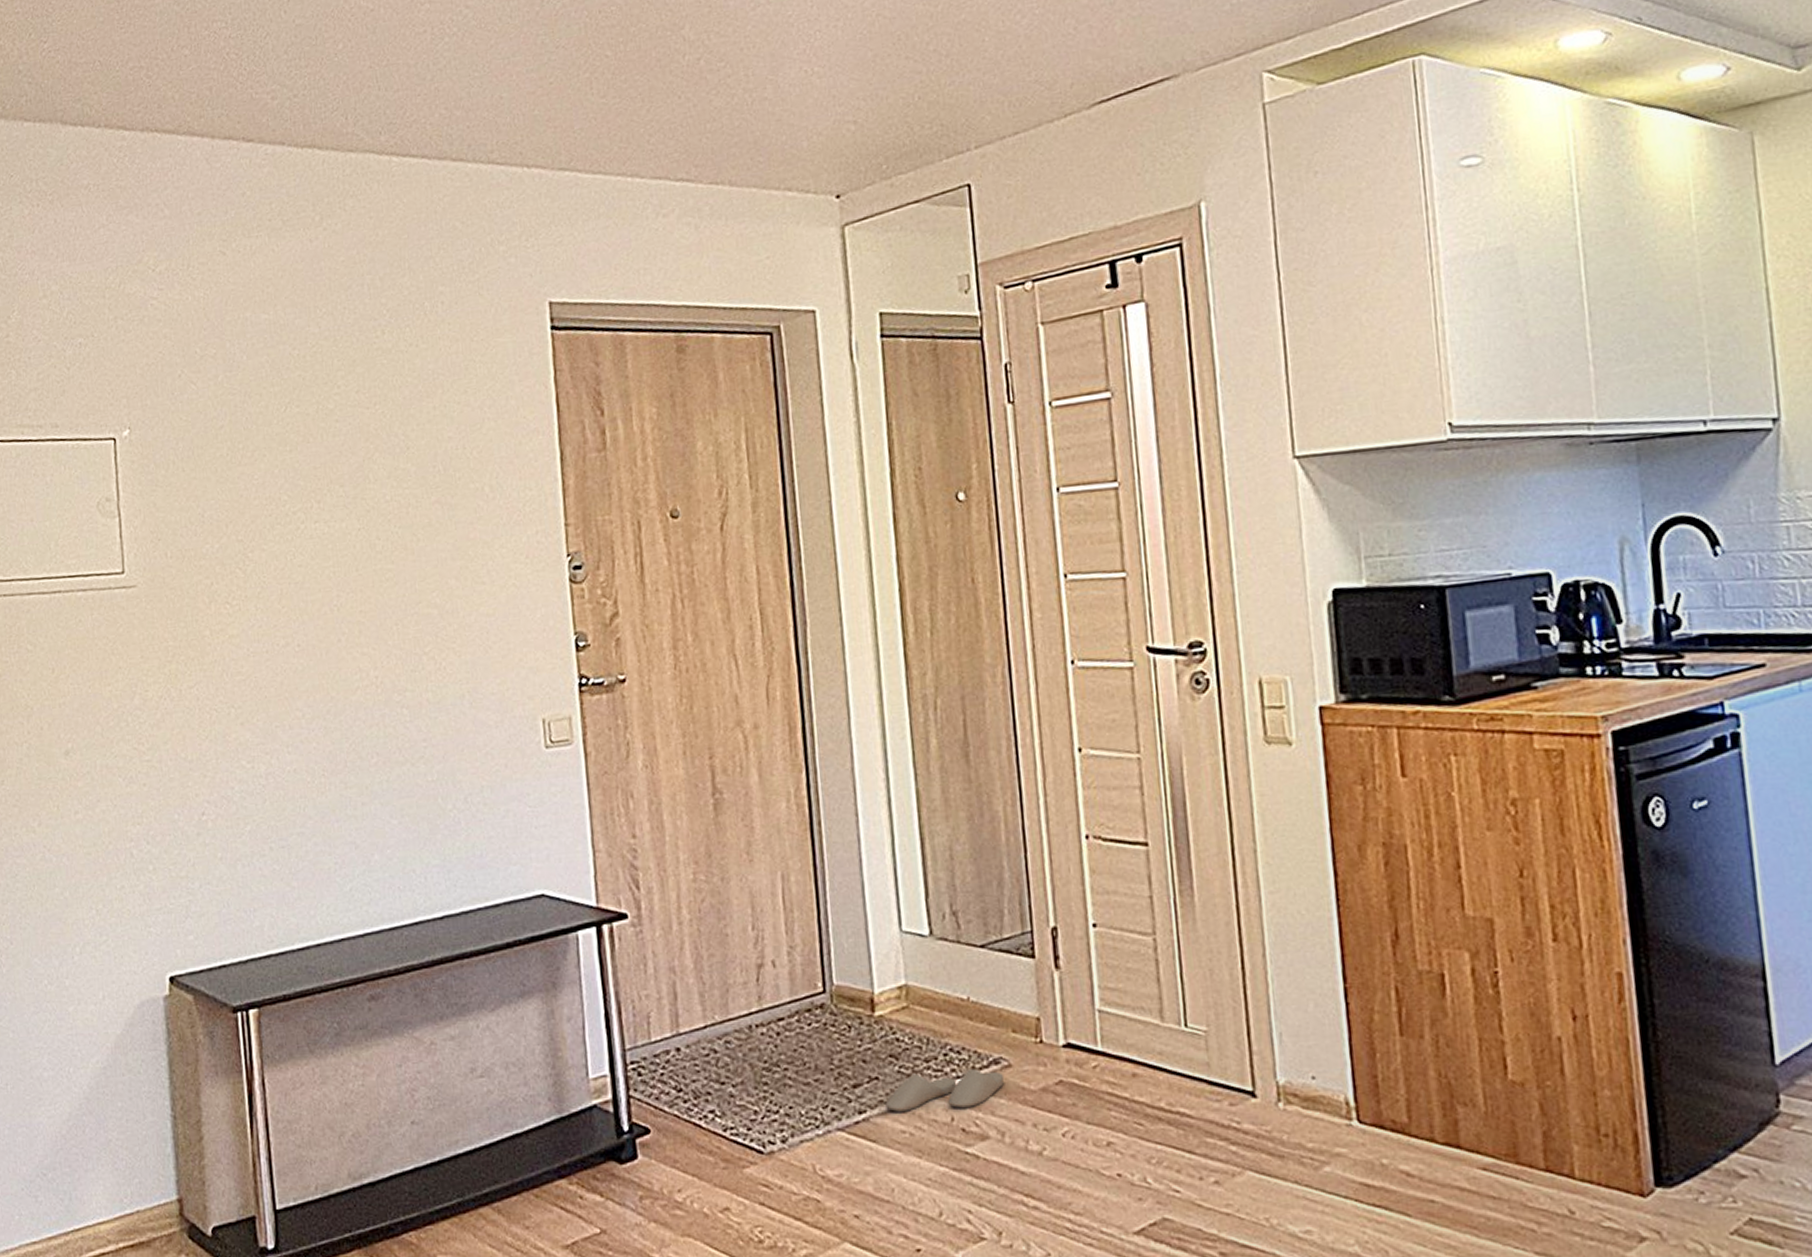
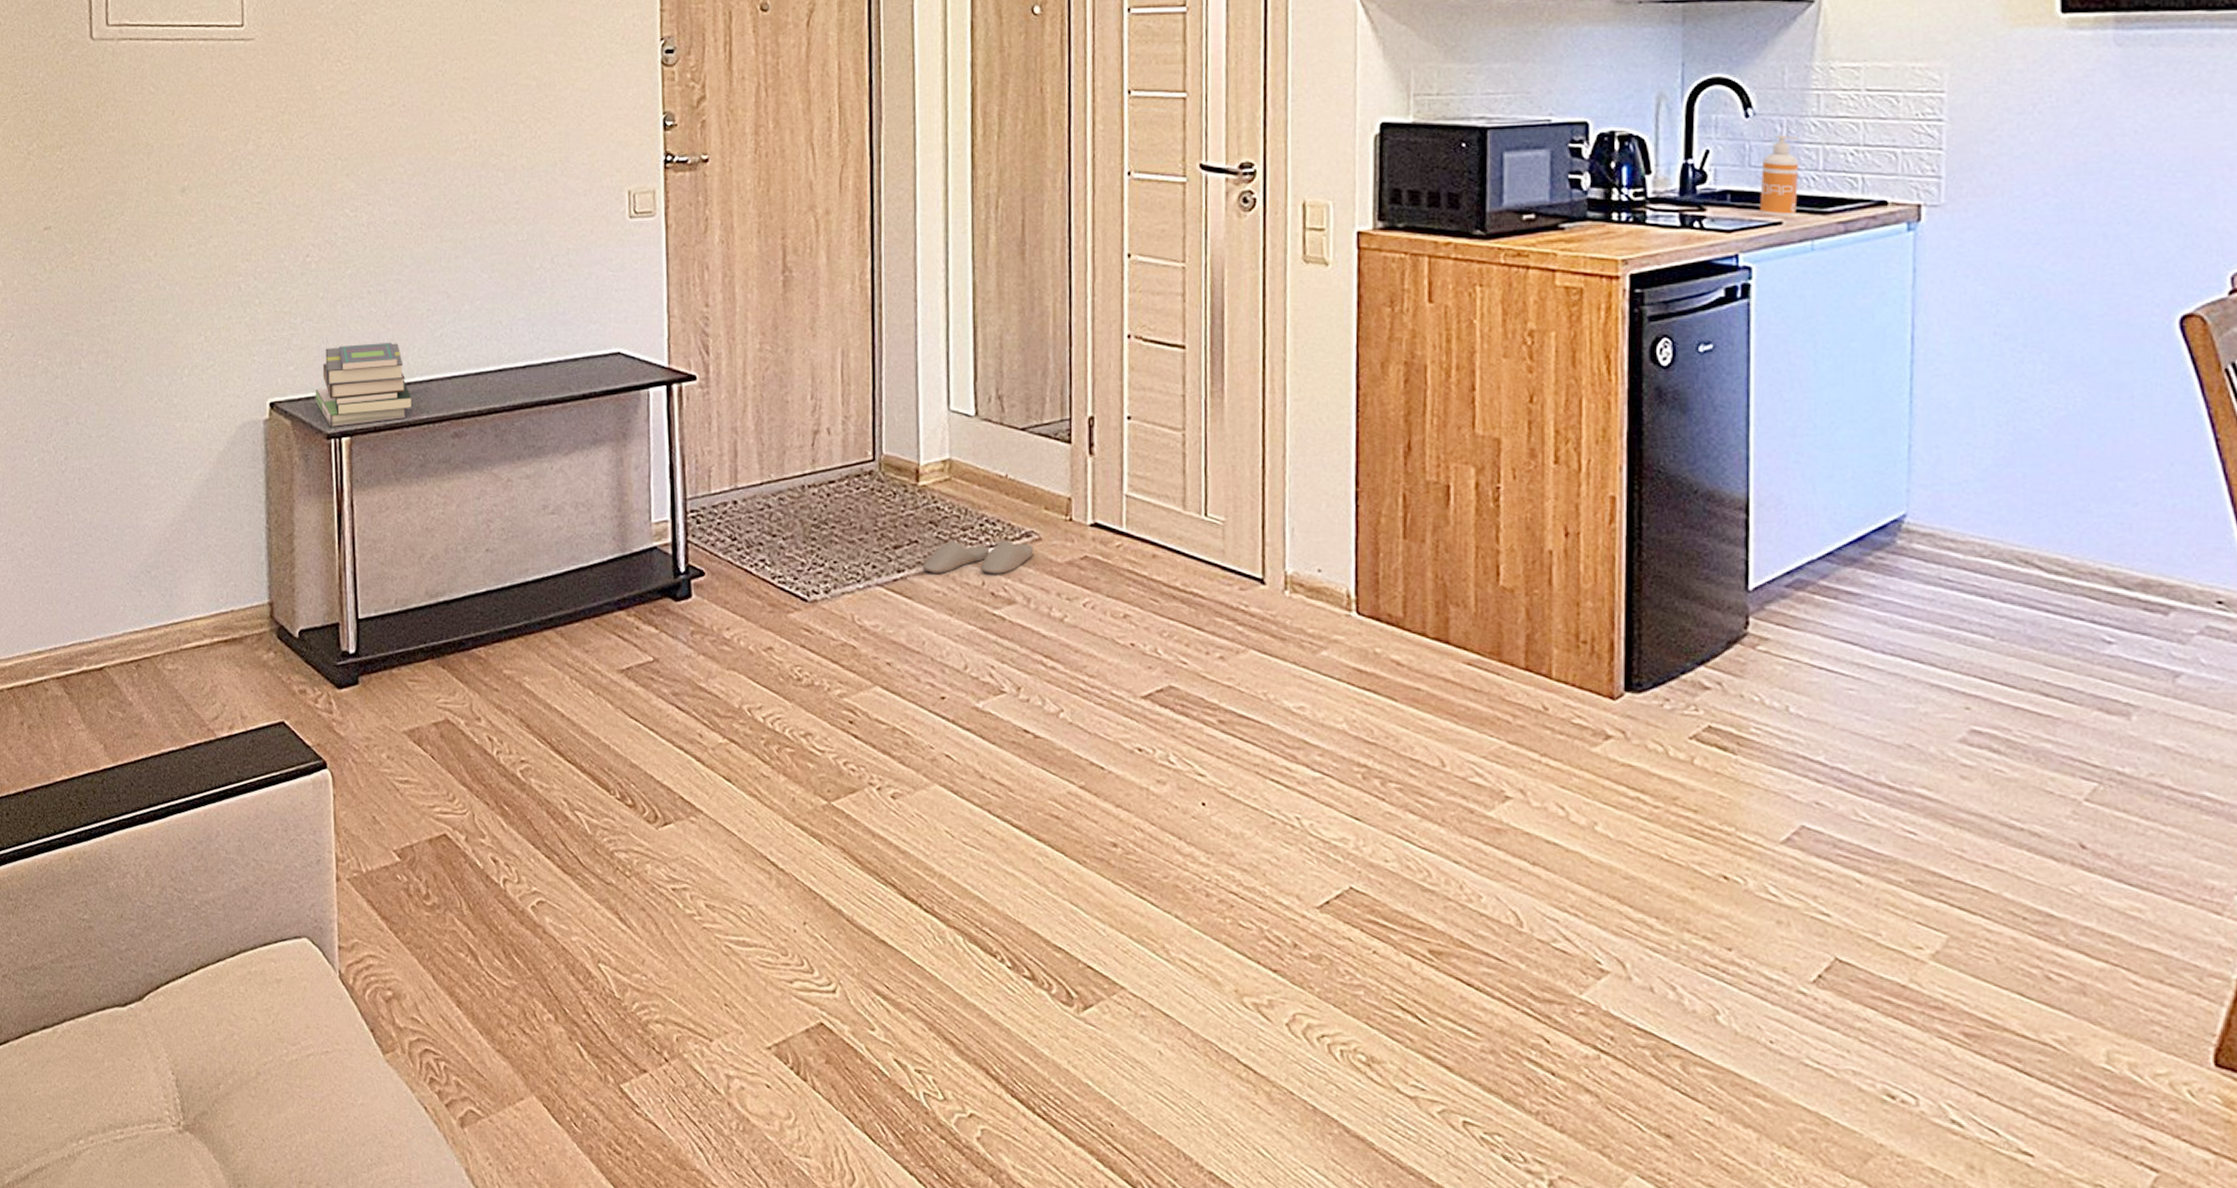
books: none [217,901,323,999] -> present [315,342,411,427]
soap dispenser: none [1736,572,1780,658] -> present [1760,135,1799,216]

